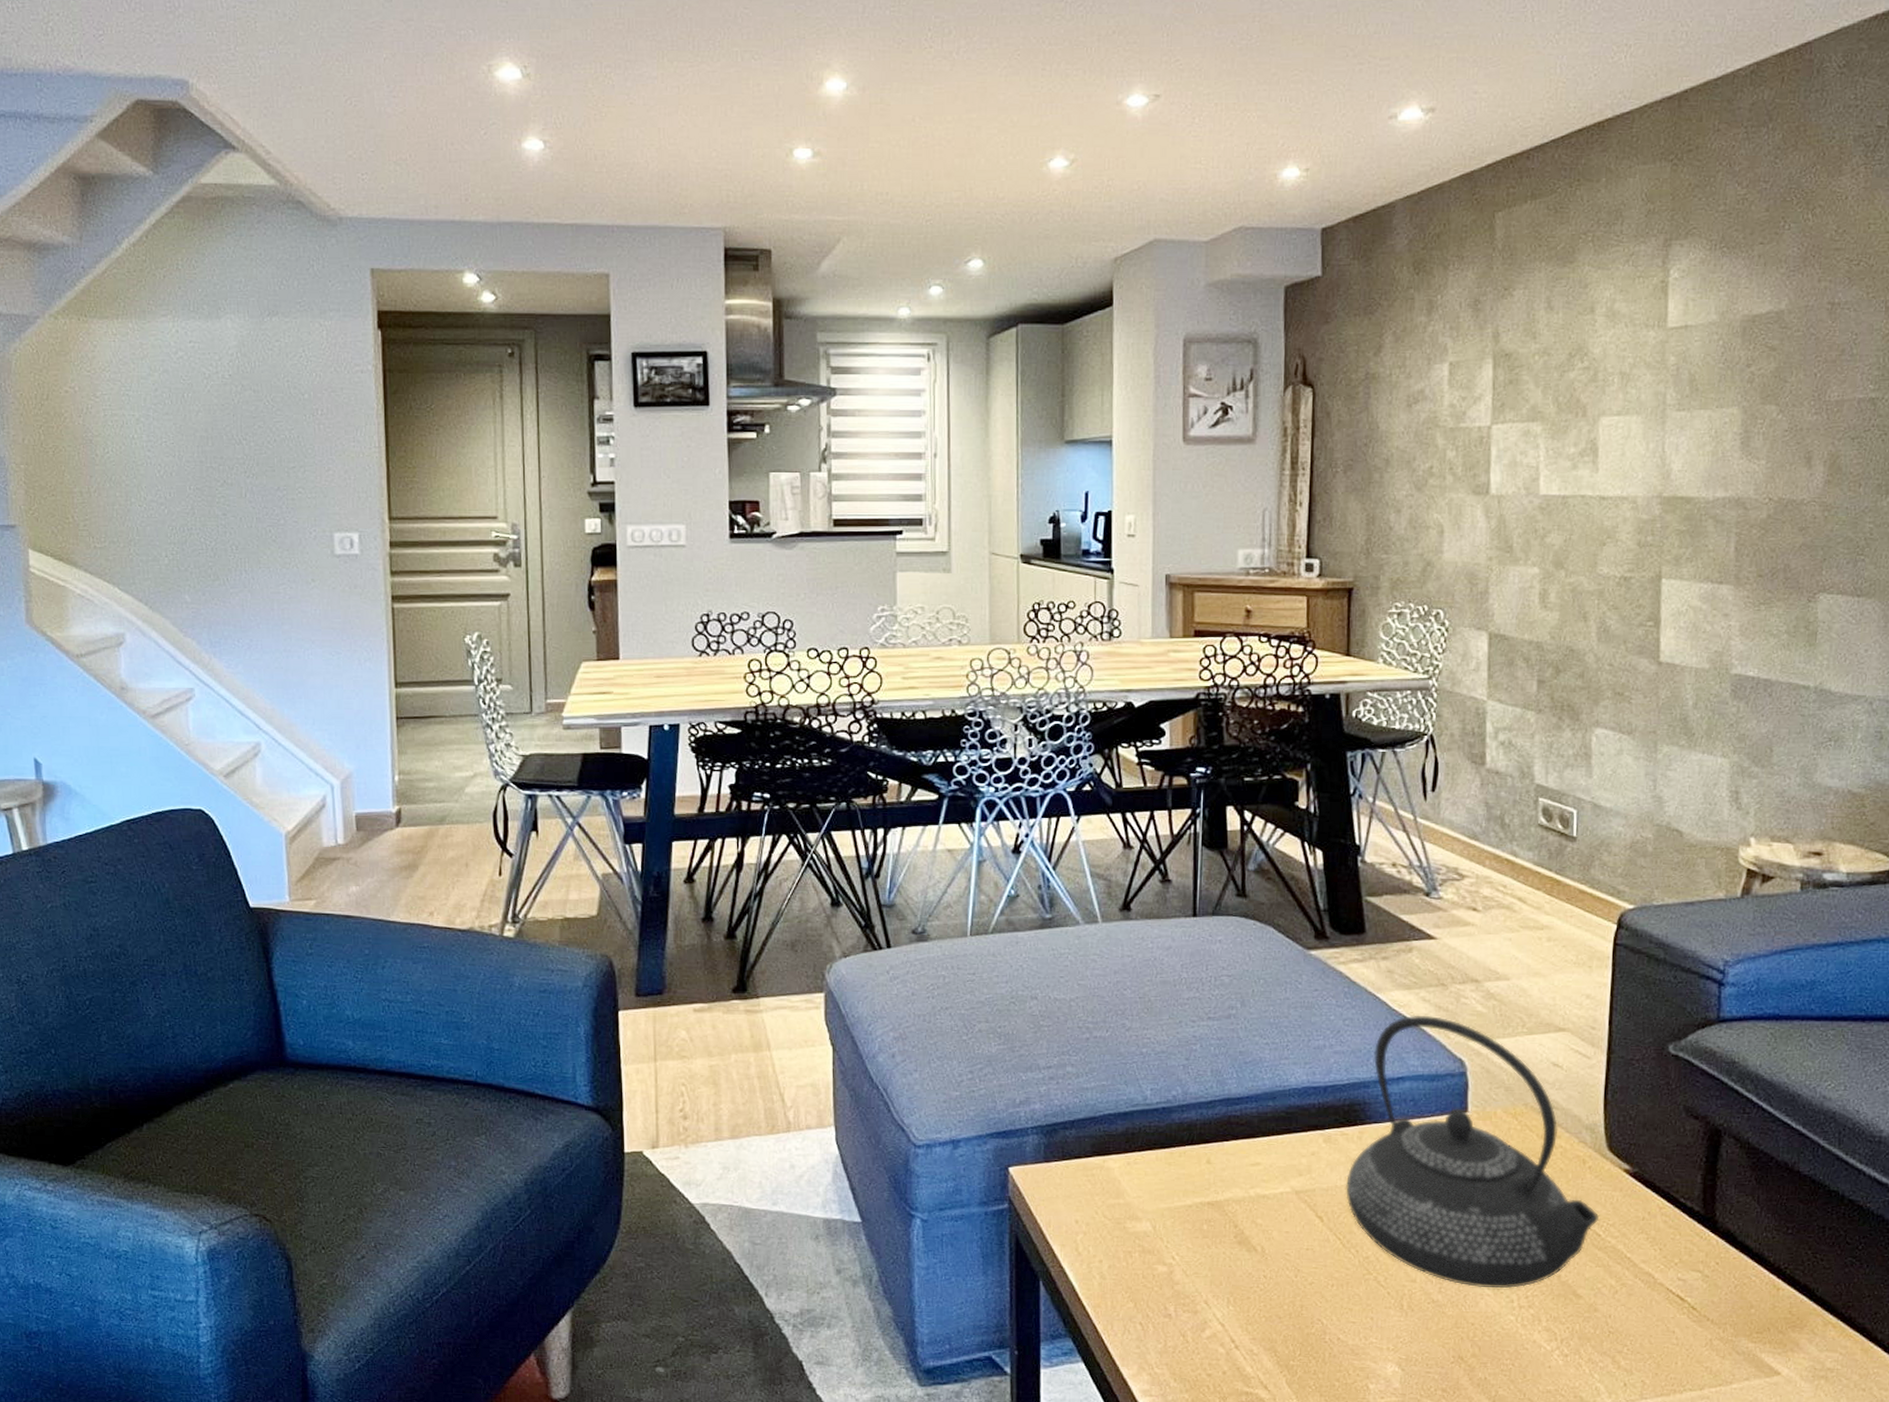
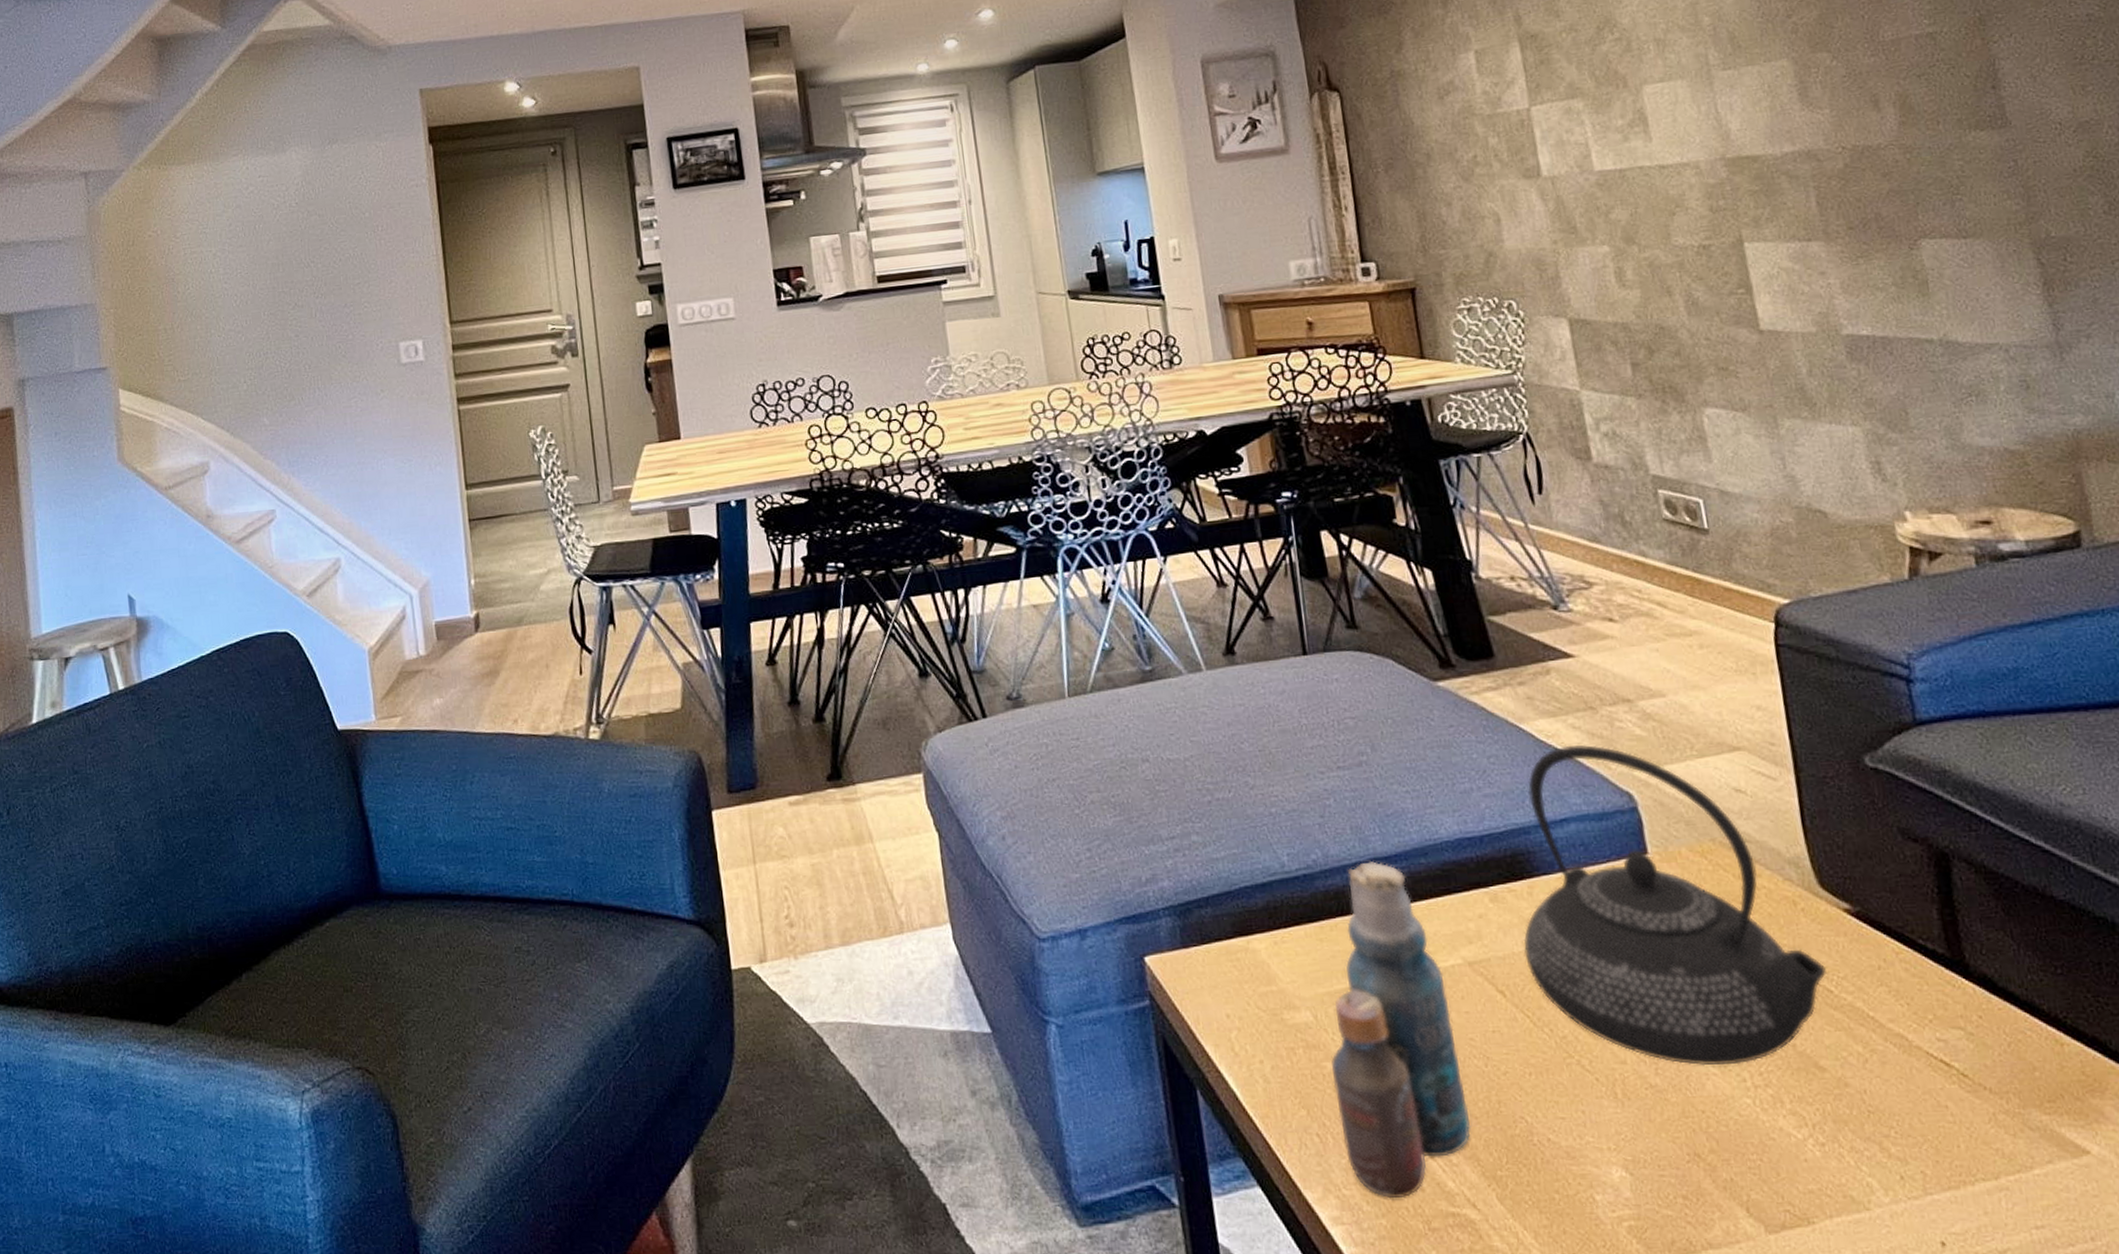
bottle: none [1161,1101,1275,1379] -> present [1331,861,1471,1199]

